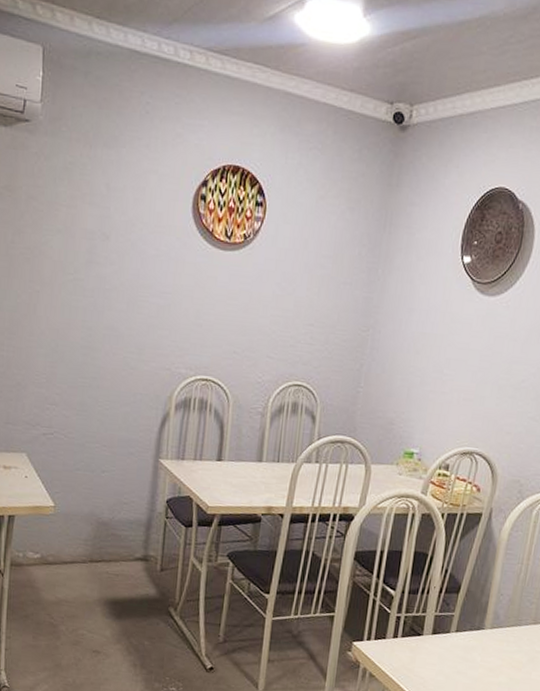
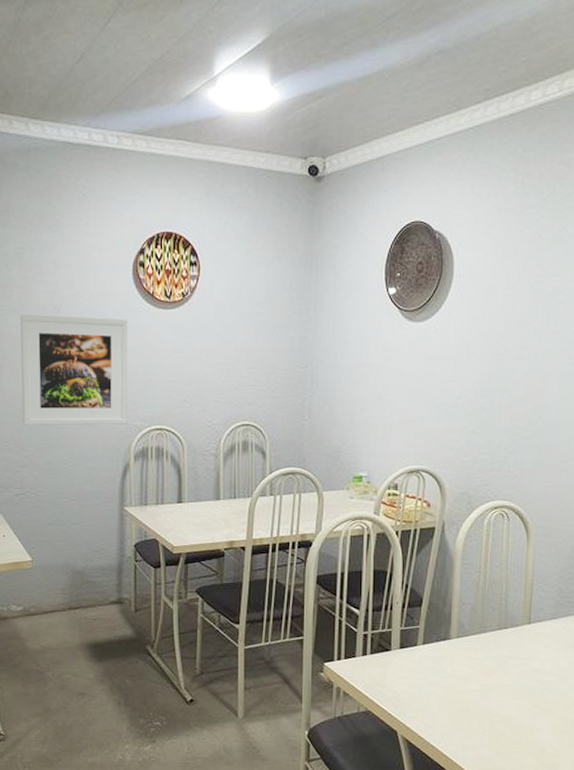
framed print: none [56,236,182,371] -> present [20,314,128,425]

